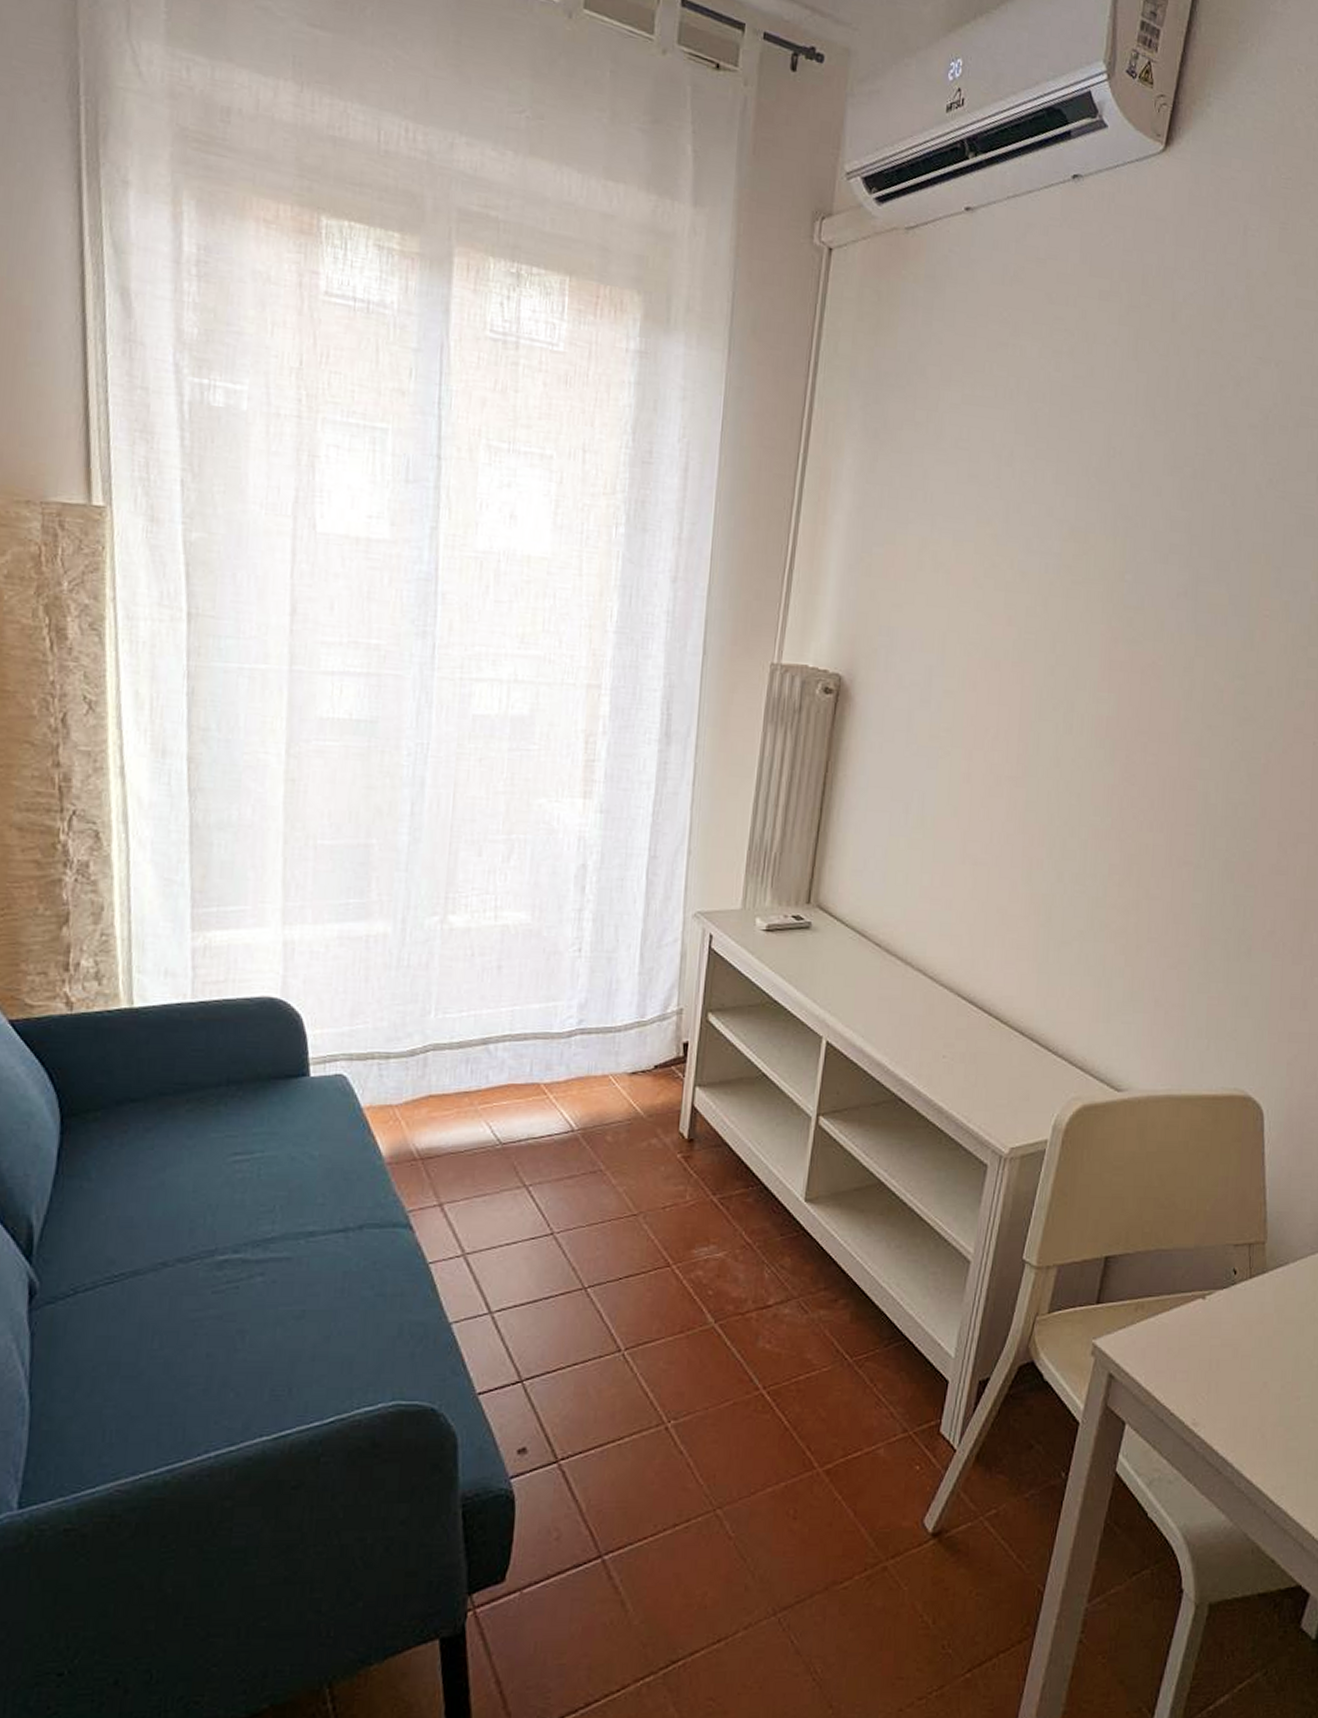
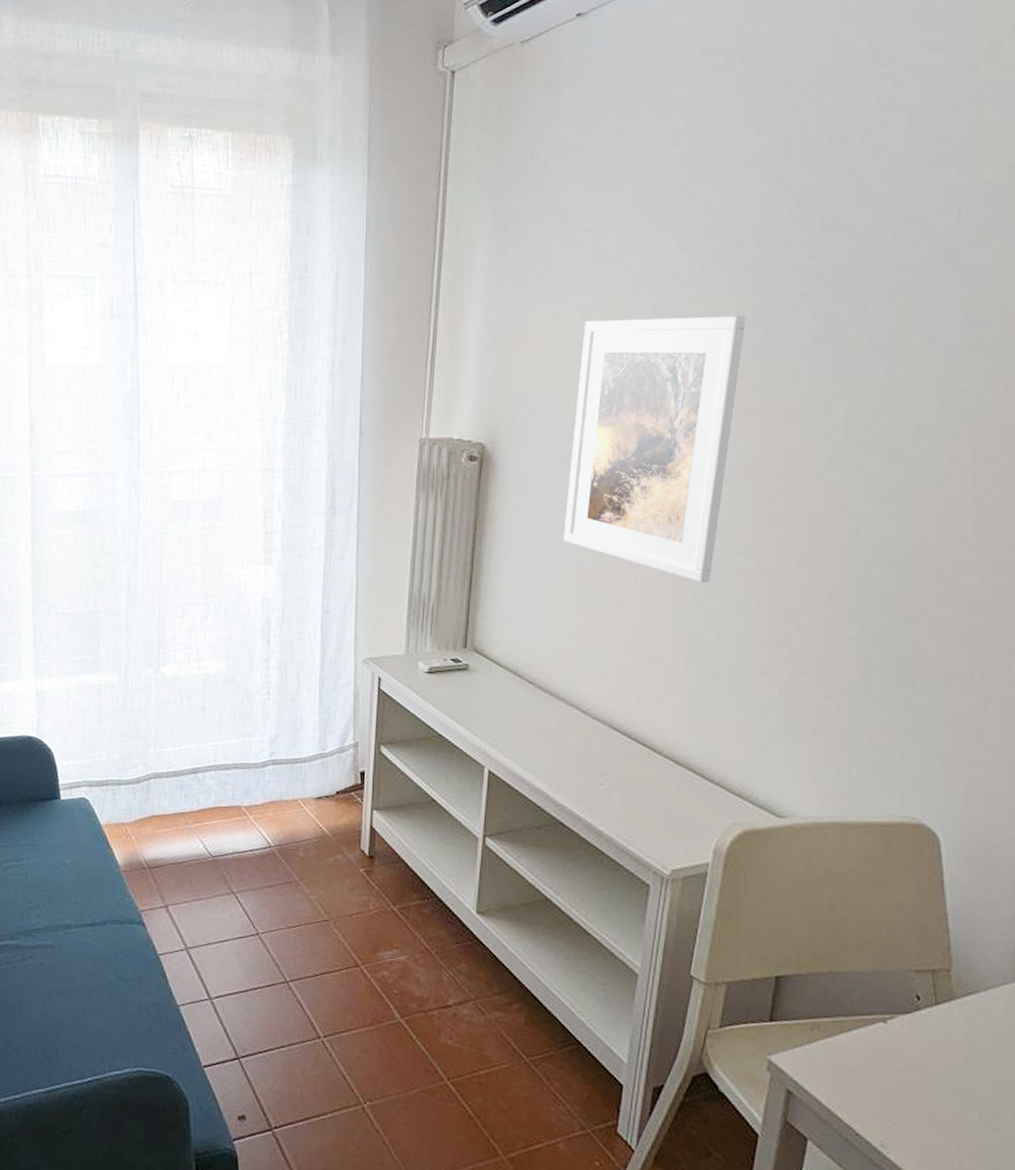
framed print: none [920,548,1116,843] -> present [563,315,746,583]

